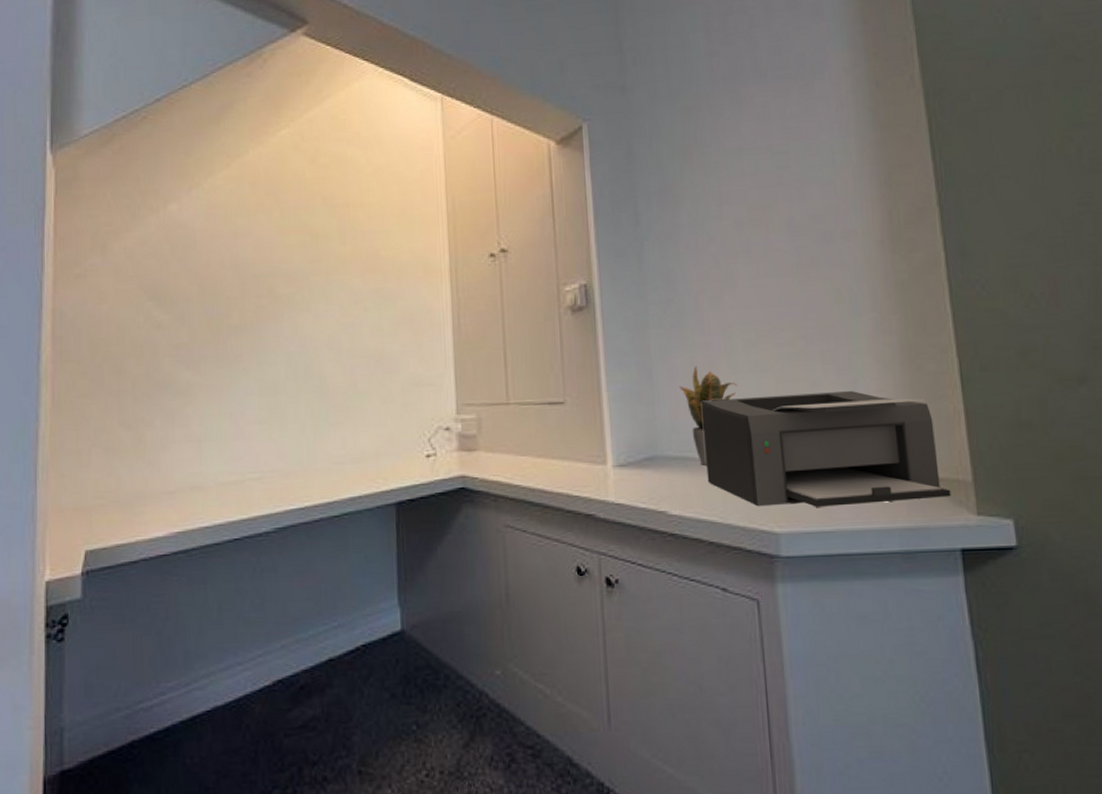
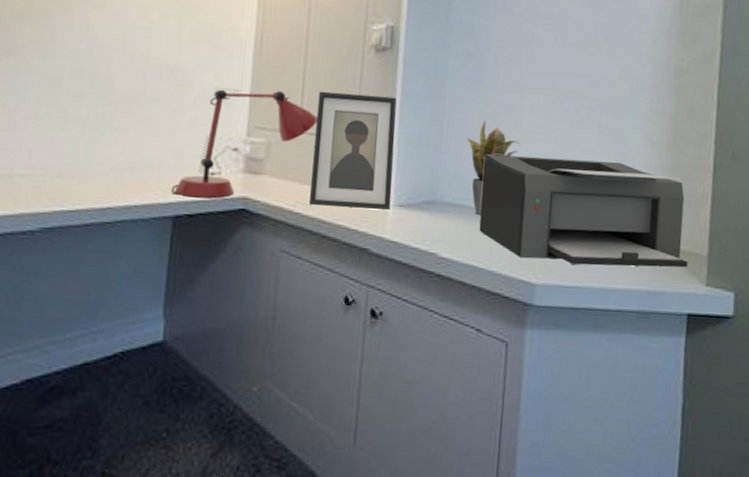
desk lamp: none [391,364,524,482] -> present [171,87,318,198]
picture frame: none [521,355,610,476] -> present [308,91,397,211]

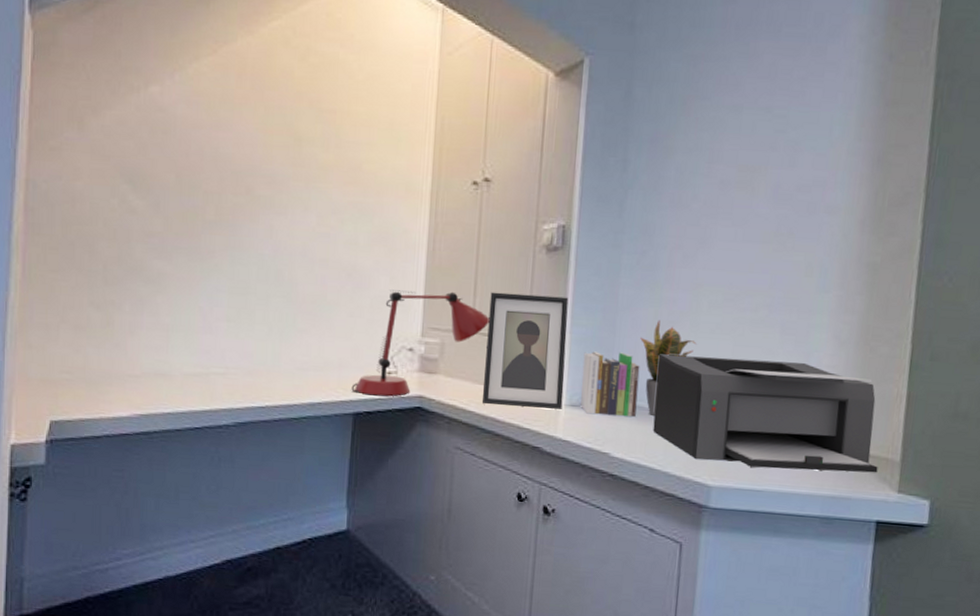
books: none [408,151,467,217] -> present [580,351,640,417]

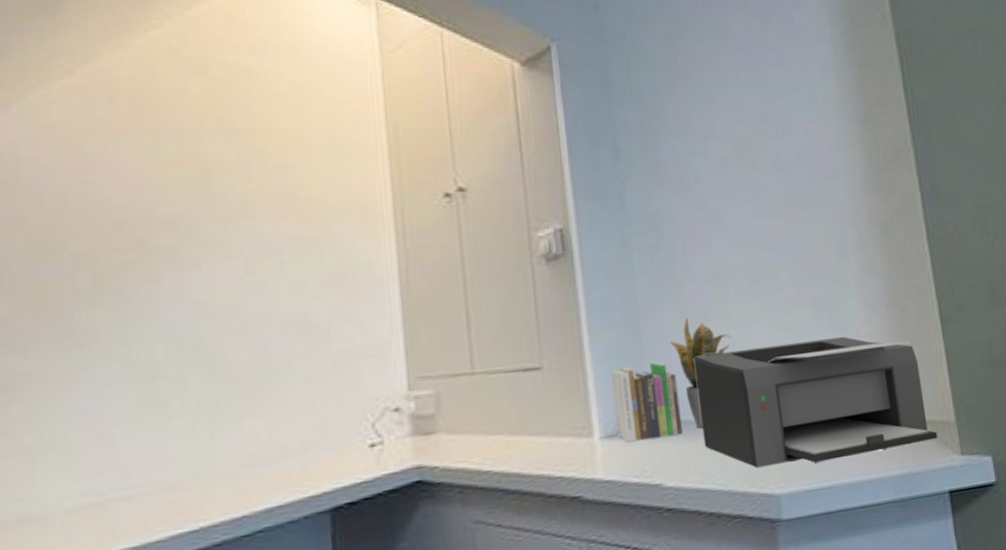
desk lamp: present [351,289,490,396] -> none [322,327,493,481]
picture frame: present [481,292,569,410] -> none [487,310,598,459]

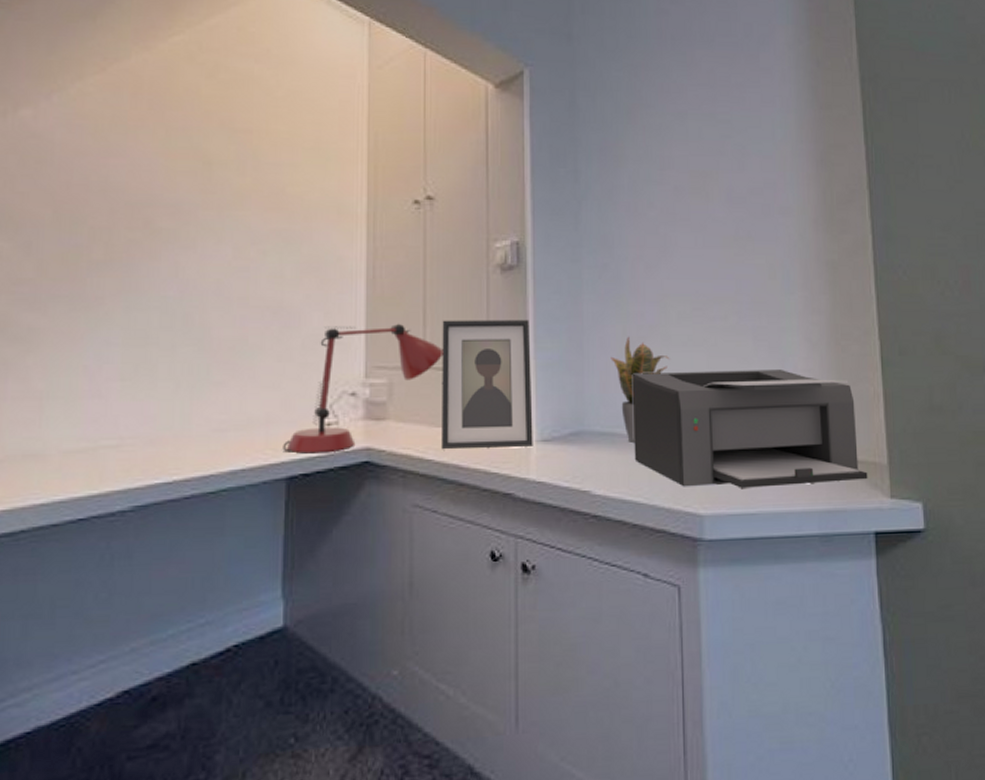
desk lamp: none [322,327,493,481] -> present [283,323,444,454]
picture frame: none [487,310,598,459] -> present [440,319,533,450]
books: present [610,362,683,443] -> none [551,375,615,448]

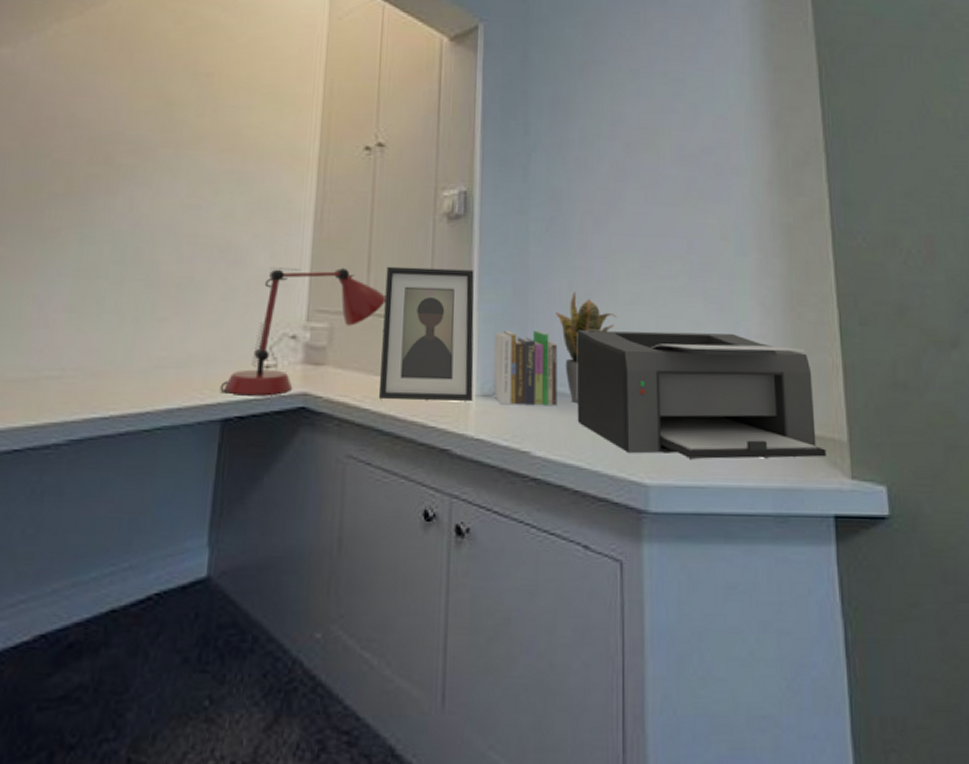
books: none [551,375,615,448] -> present [493,330,558,406]

